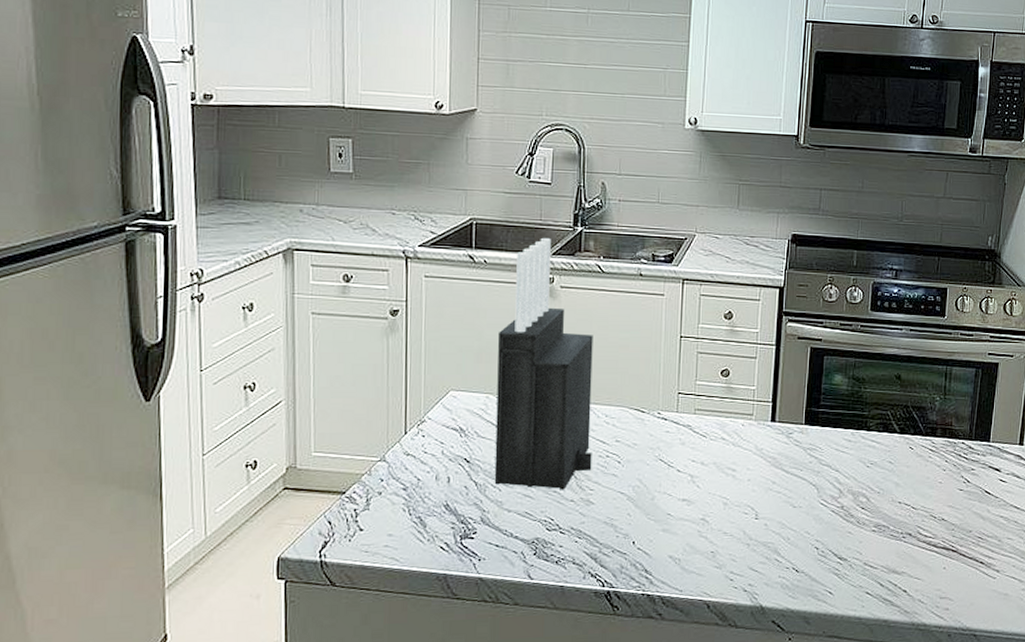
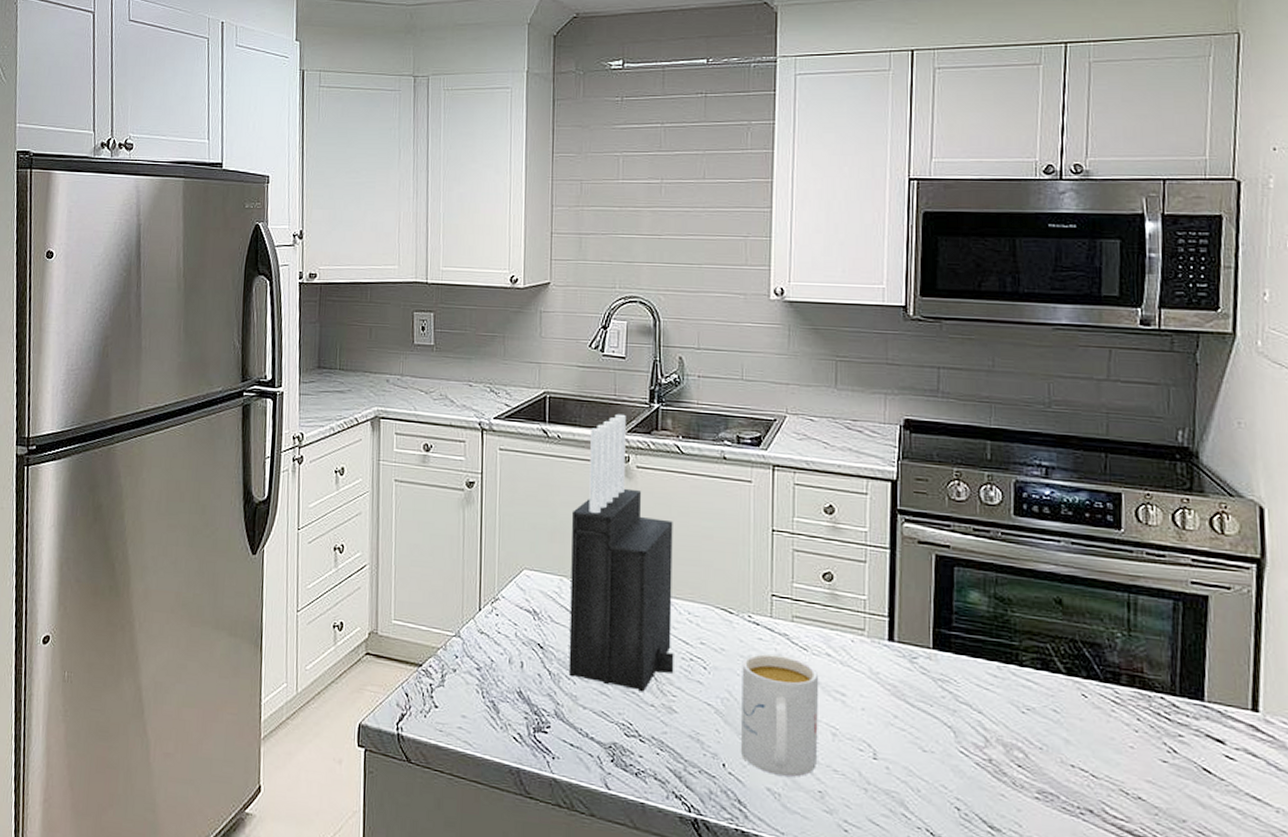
mug: none [648,444,715,544] -> present [740,654,819,777]

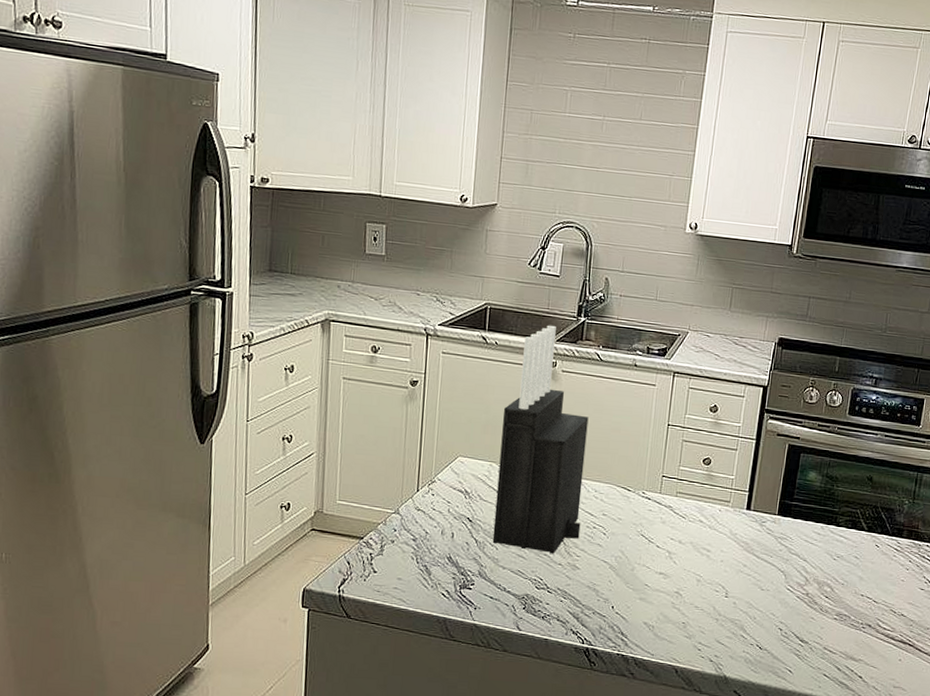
mug: present [740,654,819,777] -> none [626,522,692,613]

